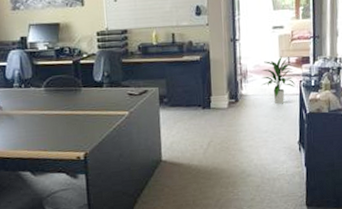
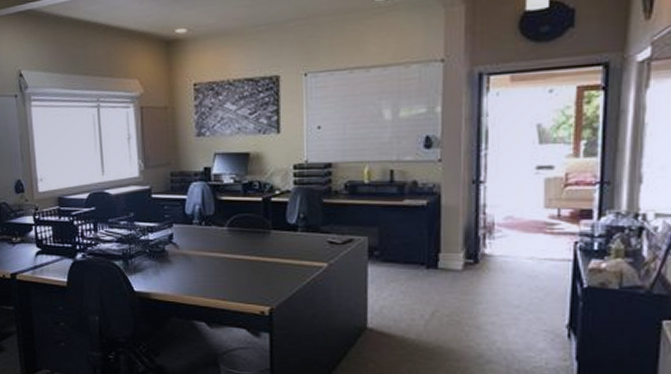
indoor plant: present [261,56,296,105] -> none [515,206,568,272]

